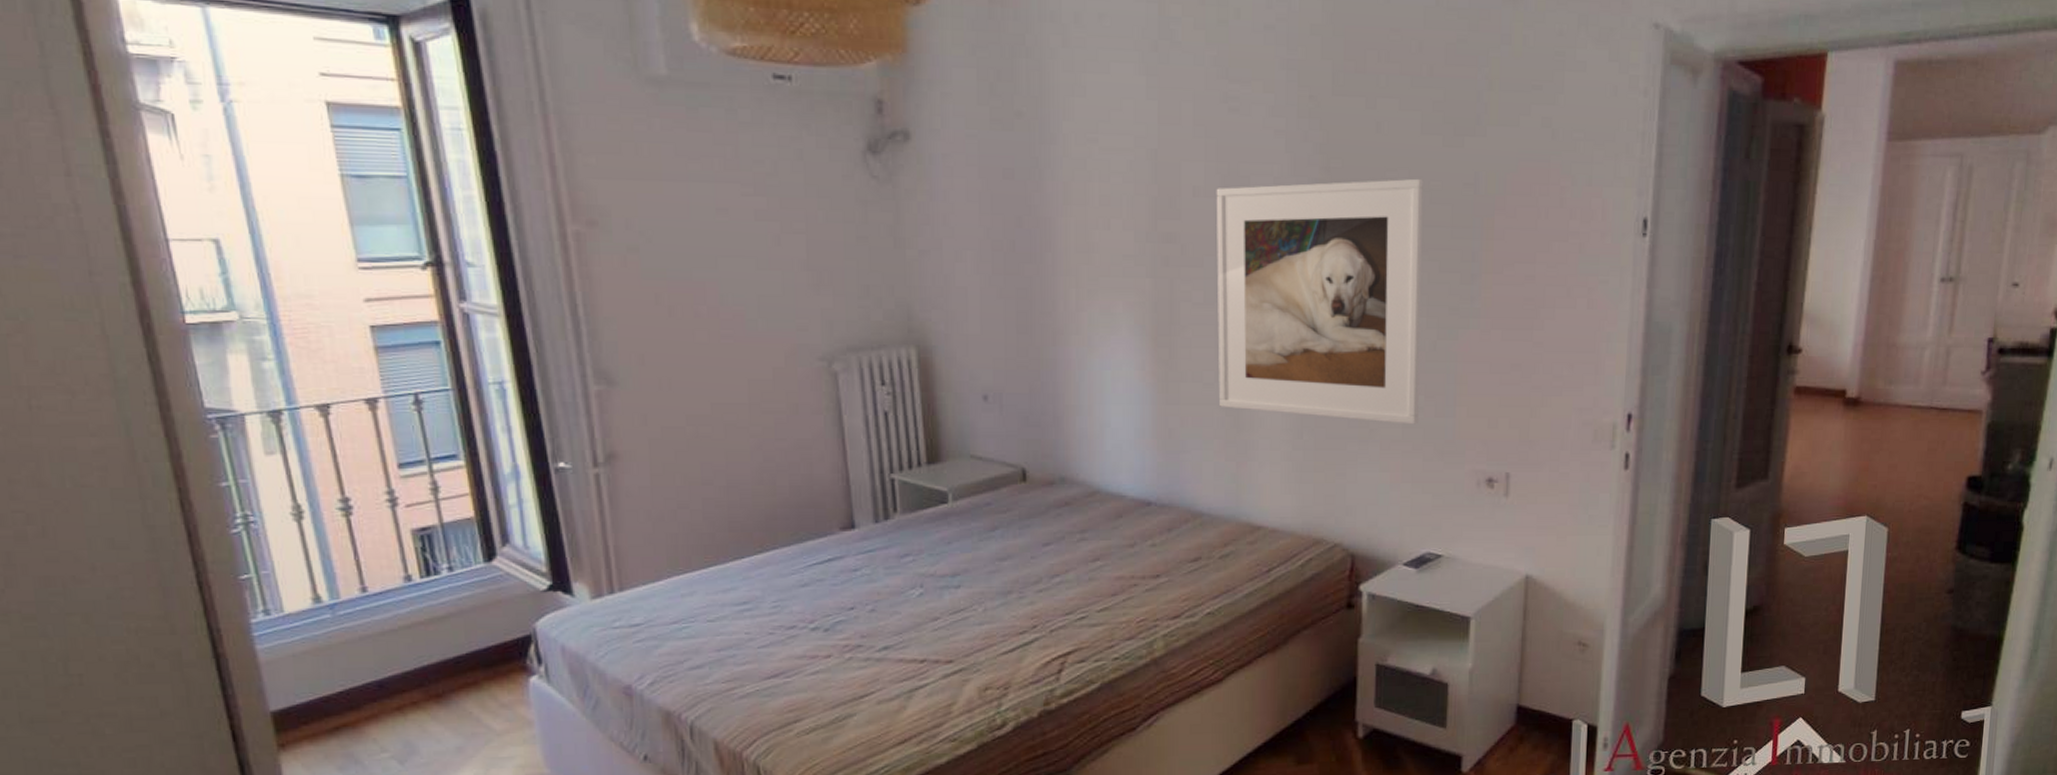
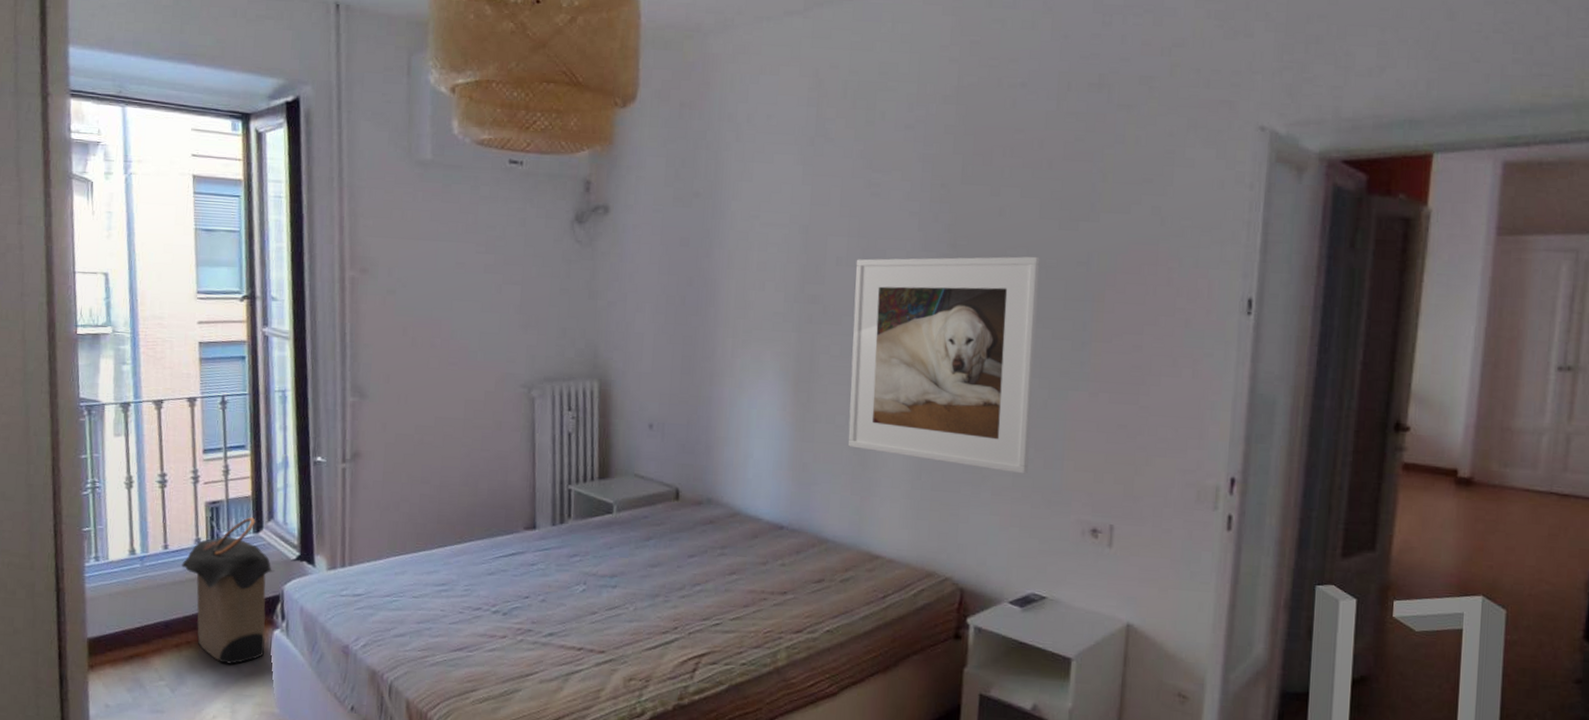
laundry hamper: none [390,543,521,723] -> present [181,517,275,664]

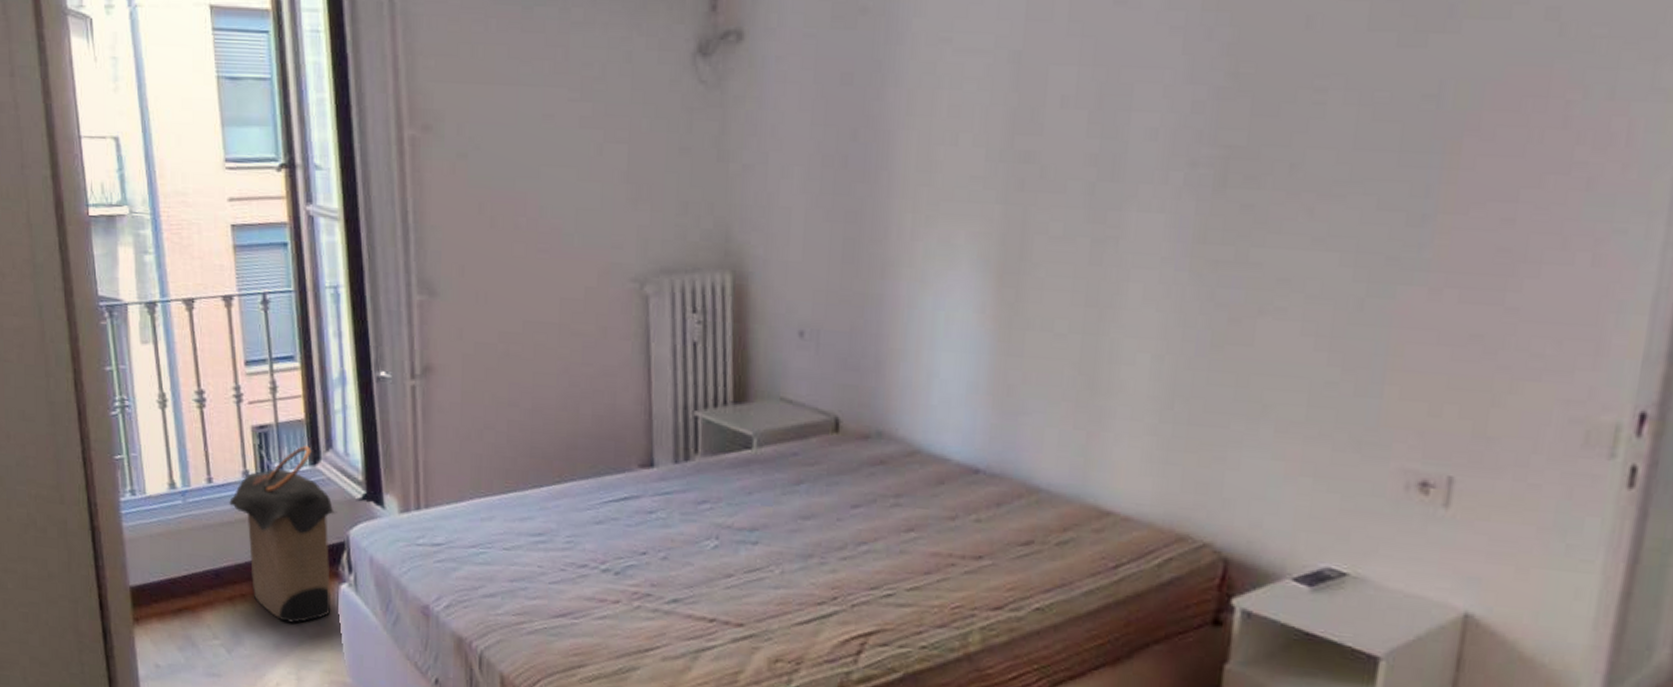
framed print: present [848,256,1040,474] -> none [1071,87,1365,404]

